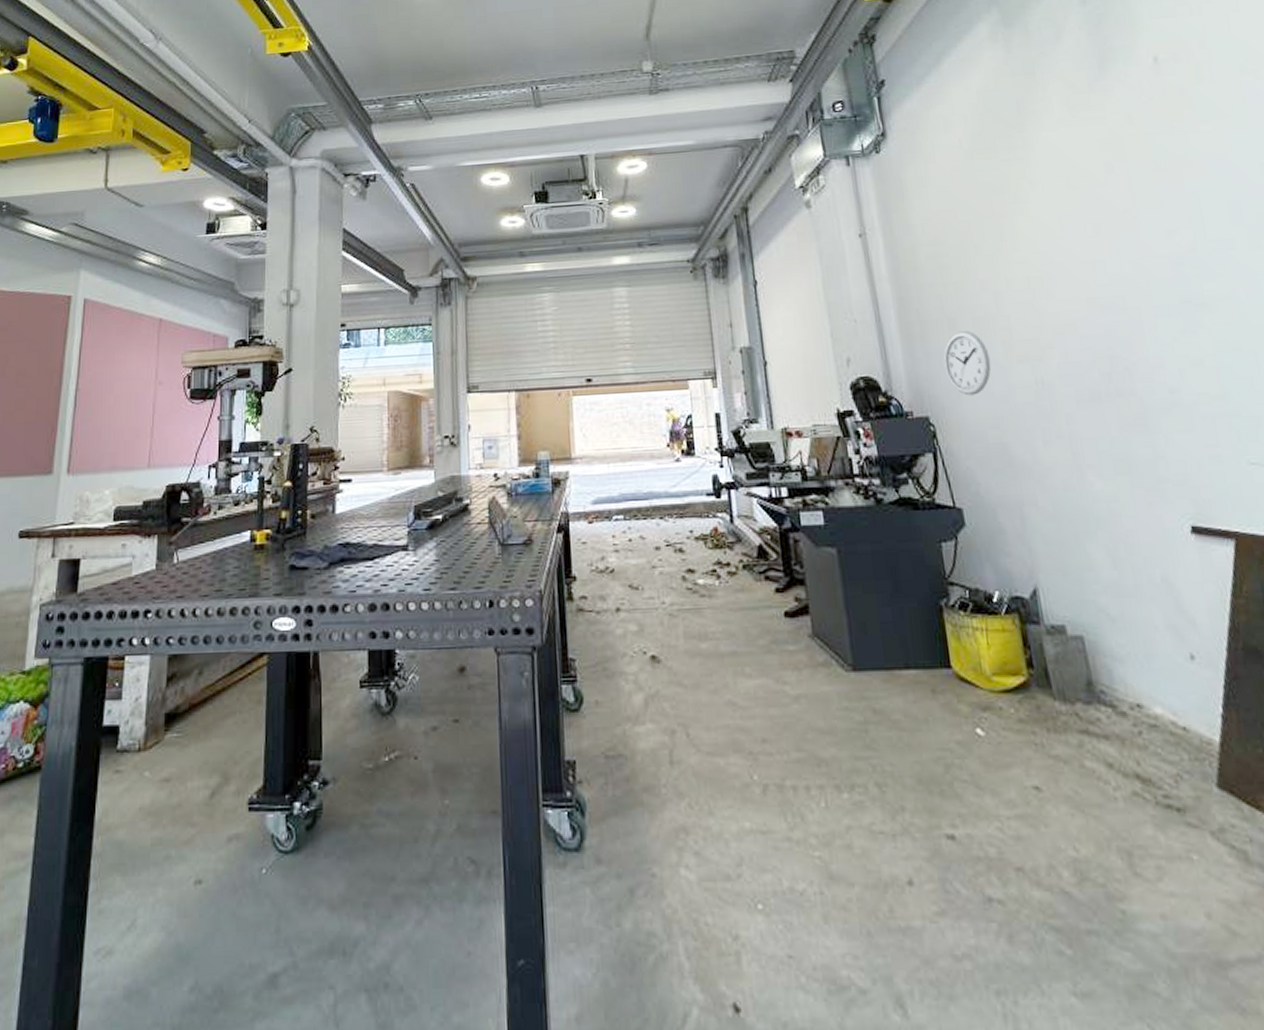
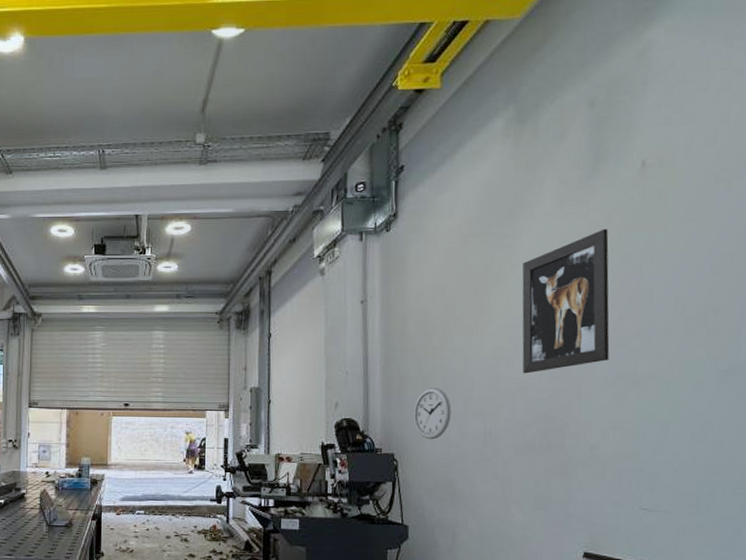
wall art: none [1041,132,1167,306] -> present [522,229,610,374]

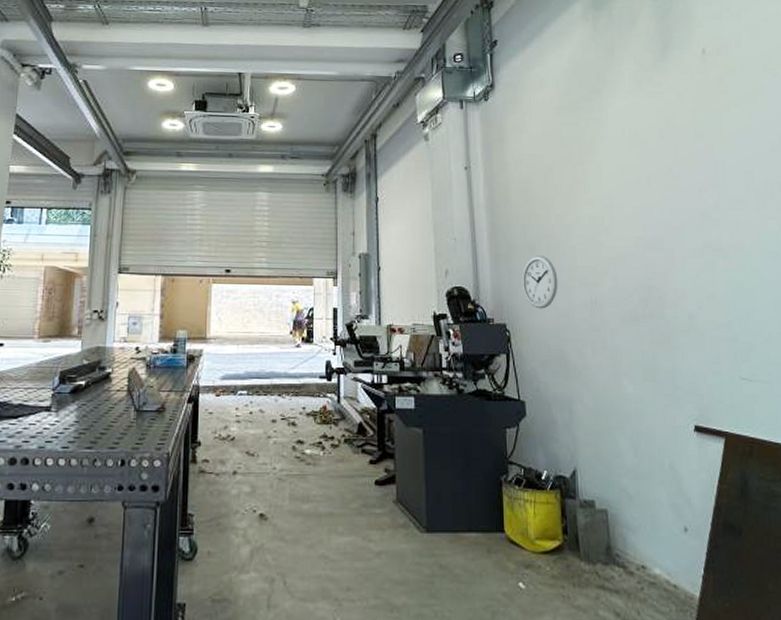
wall art: present [522,229,610,374] -> none [611,107,696,243]

